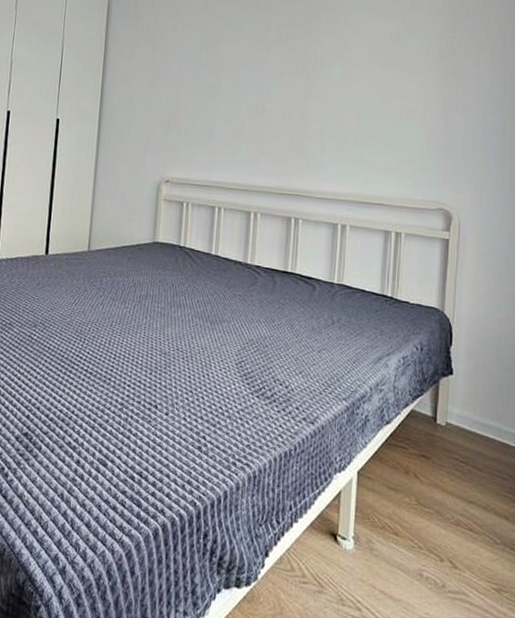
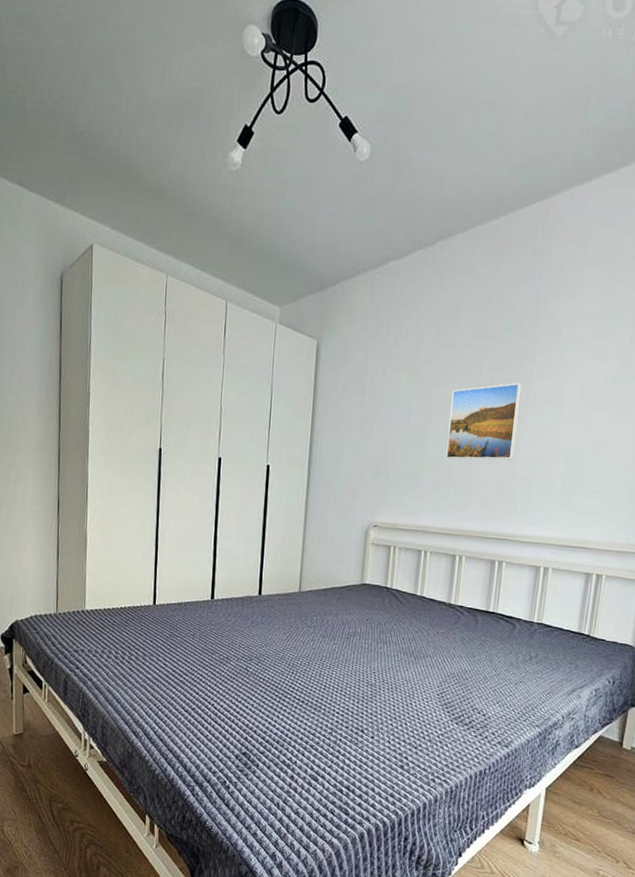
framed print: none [237,40,310,115] -> present [446,383,522,460]

